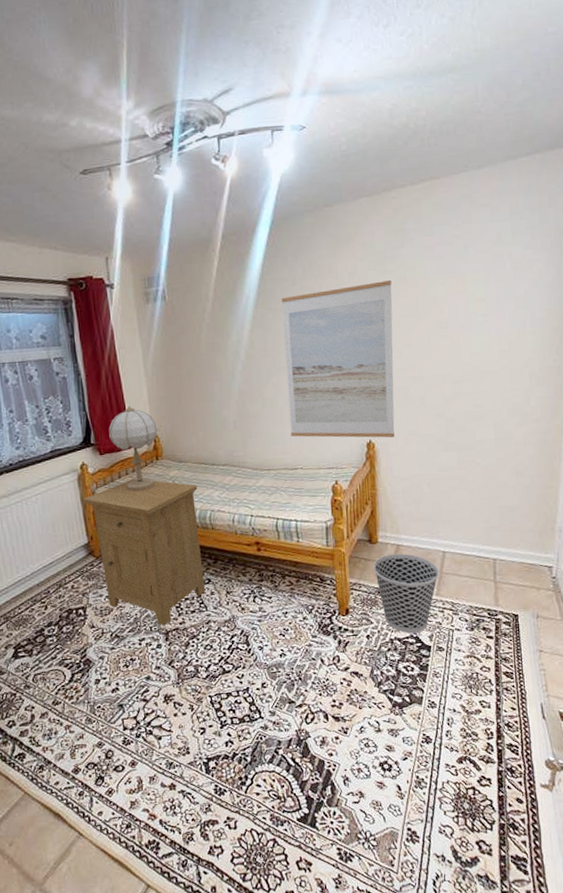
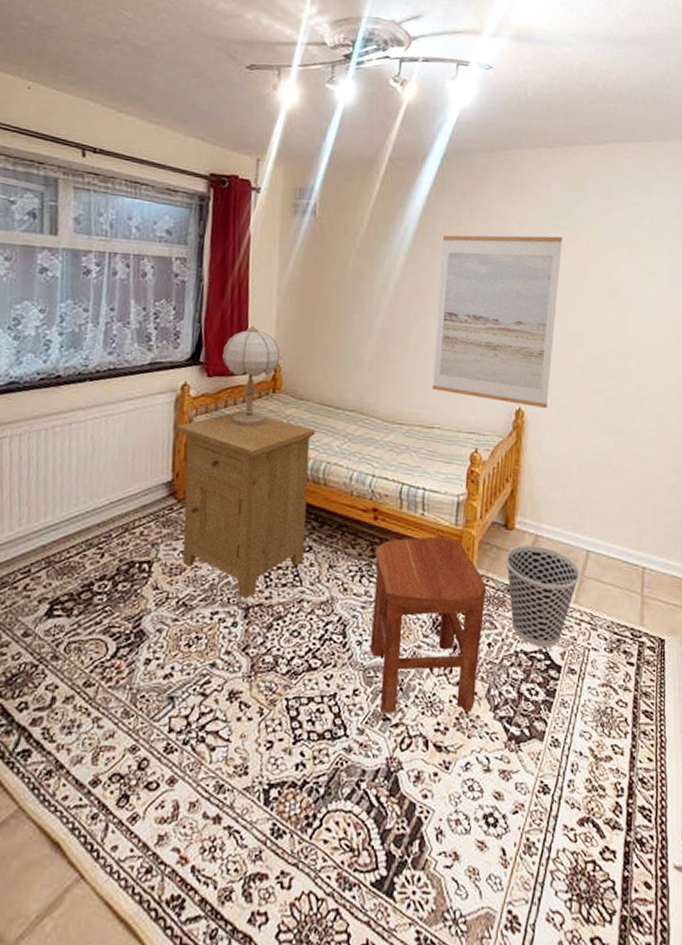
stool: none [262,556,362,699] -> present [370,536,487,715]

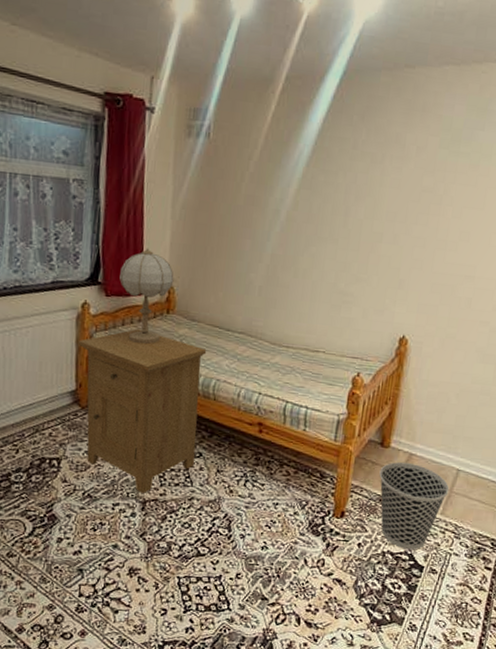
stool: present [370,536,487,715] -> none [252,450,361,598]
wall art: present [432,235,562,409] -> none [319,160,462,338]

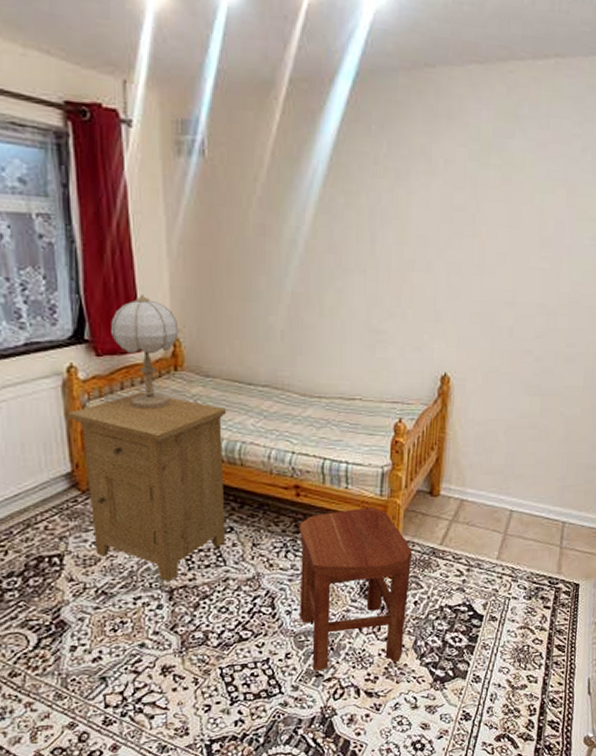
stool: none [252,450,361,598] -> present [299,507,413,672]
wastebasket: present [379,462,450,550] -> none [431,509,504,601]

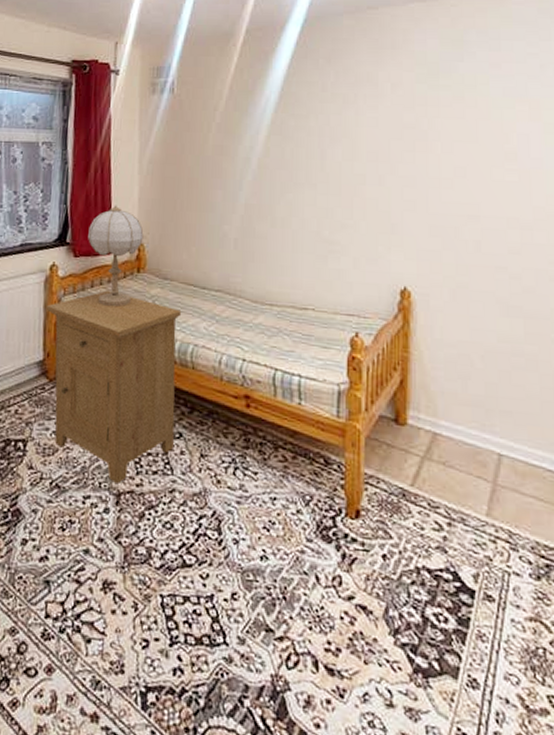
stool: present [299,507,413,672] -> none [248,428,378,633]

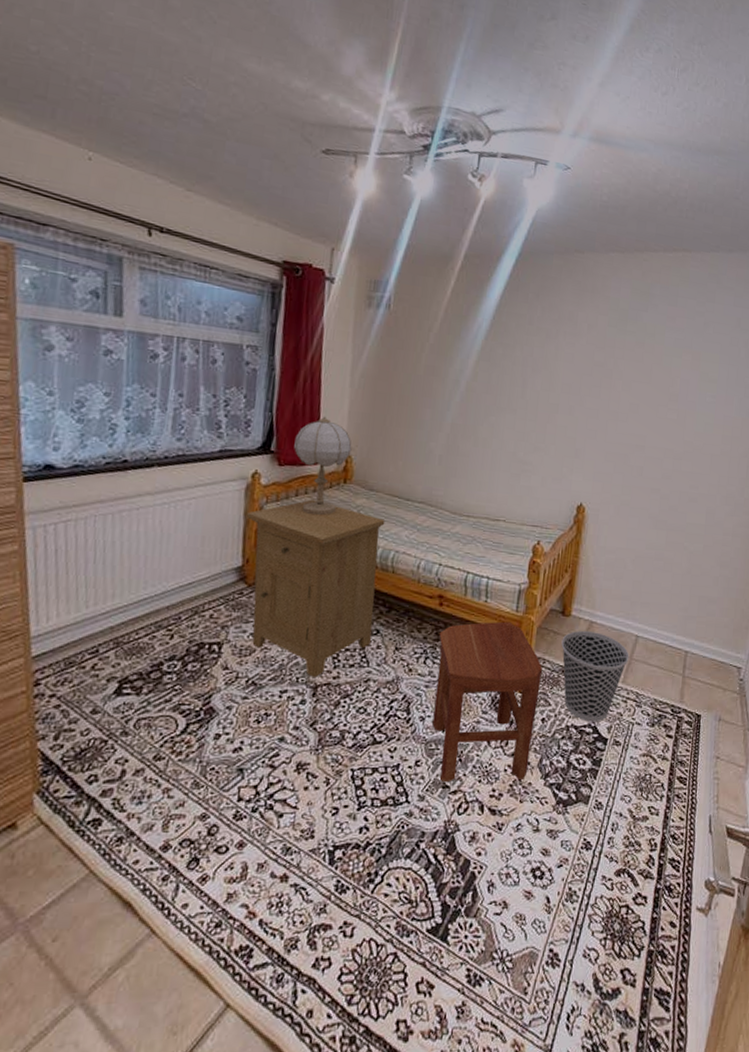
stool: none [248,428,378,633] -> present [432,621,543,783]
wastebasket: none [398,443,492,566] -> present [561,630,630,722]

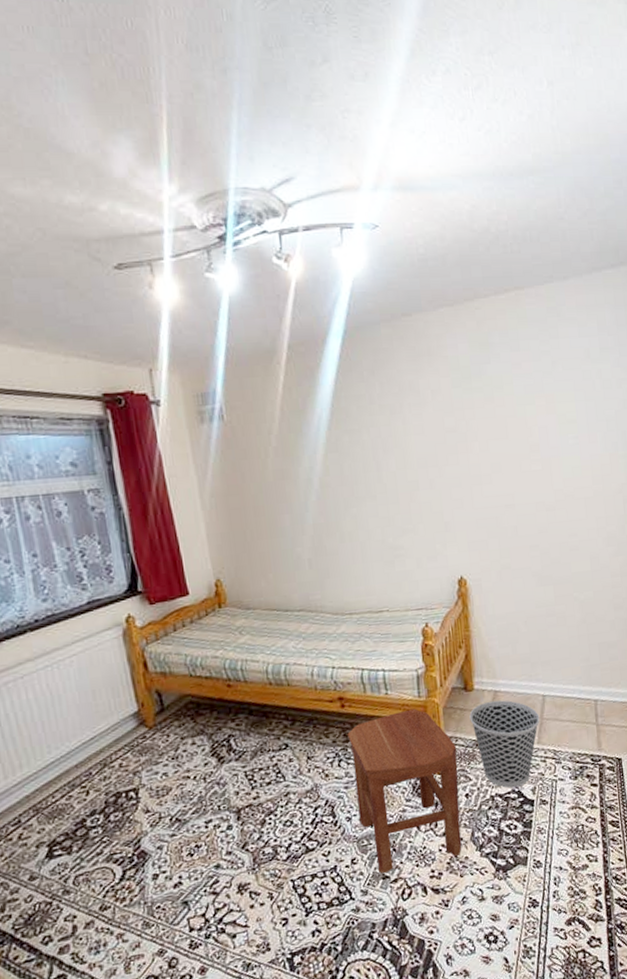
nightstand: present [246,499,386,677] -> none [129,630,282,802]
table lamp: present [294,416,352,516] -> none [159,545,219,647]

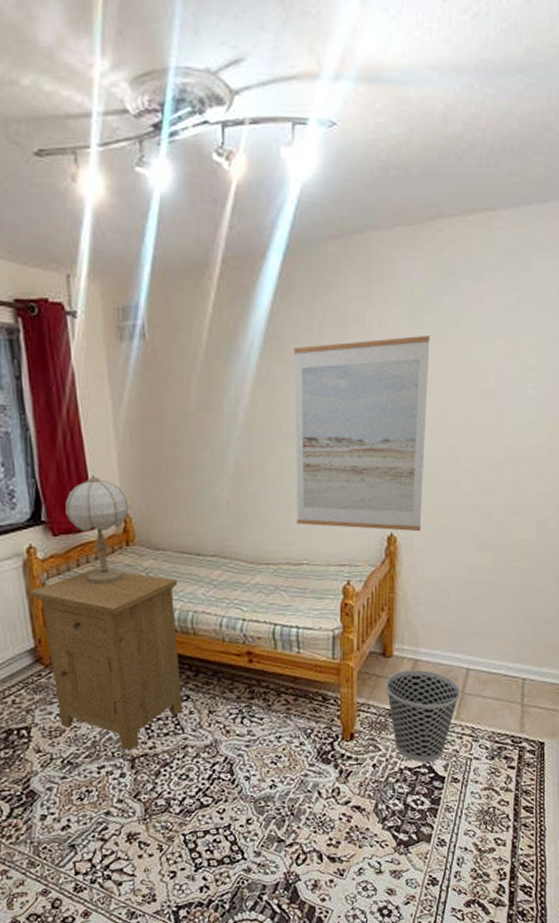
nightstand: none [129,630,282,802] -> present [28,568,182,750]
table lamp: none [159,545,219,647] -> present [65,474,129,585]
stool: present [347,708,462,874] -> none [253,670,369,837]
wall art: none [357,399,487,576] -> present [293,336,430,532]

